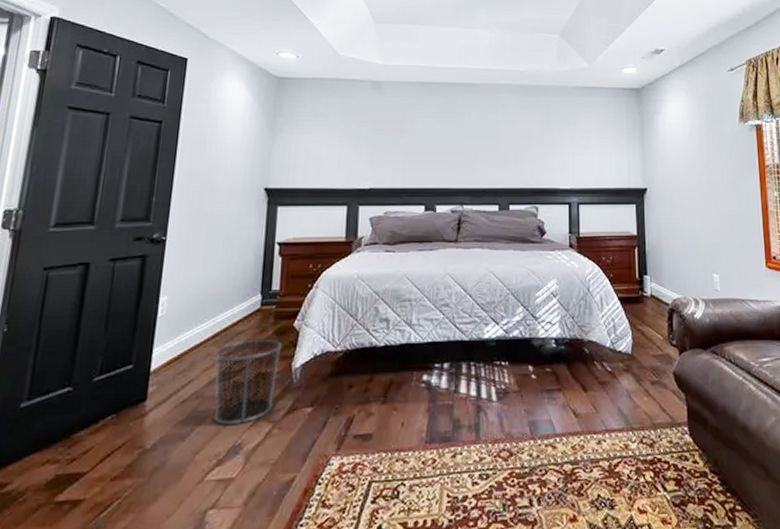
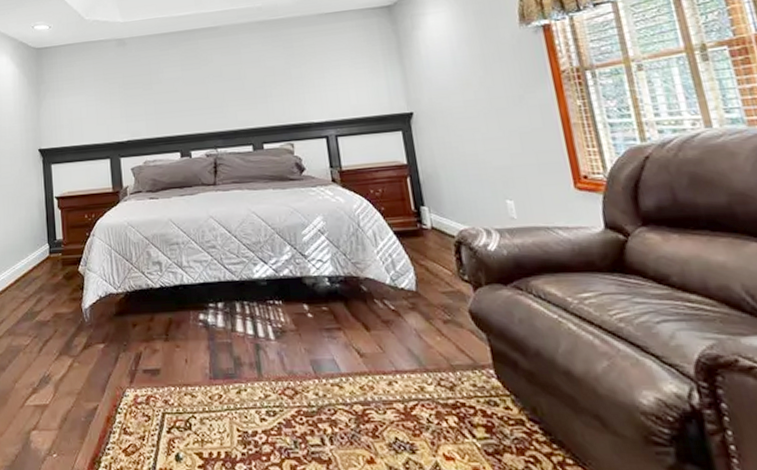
waste bin: present [213,338,282,425] -> none [19,282,71,358]

